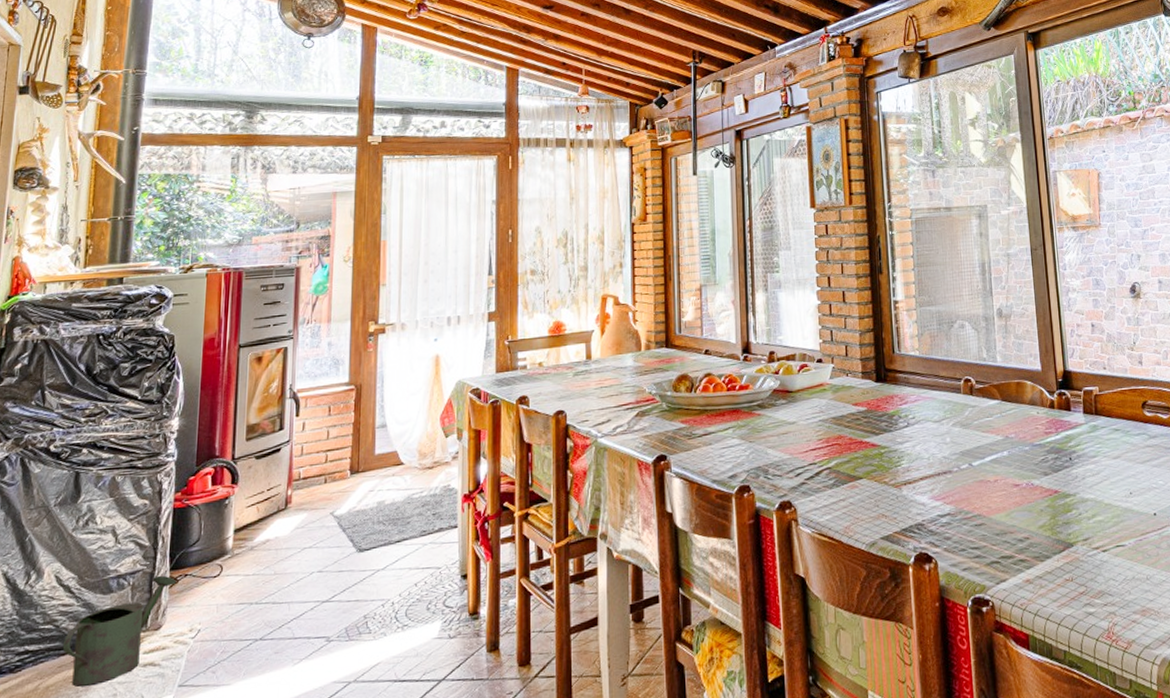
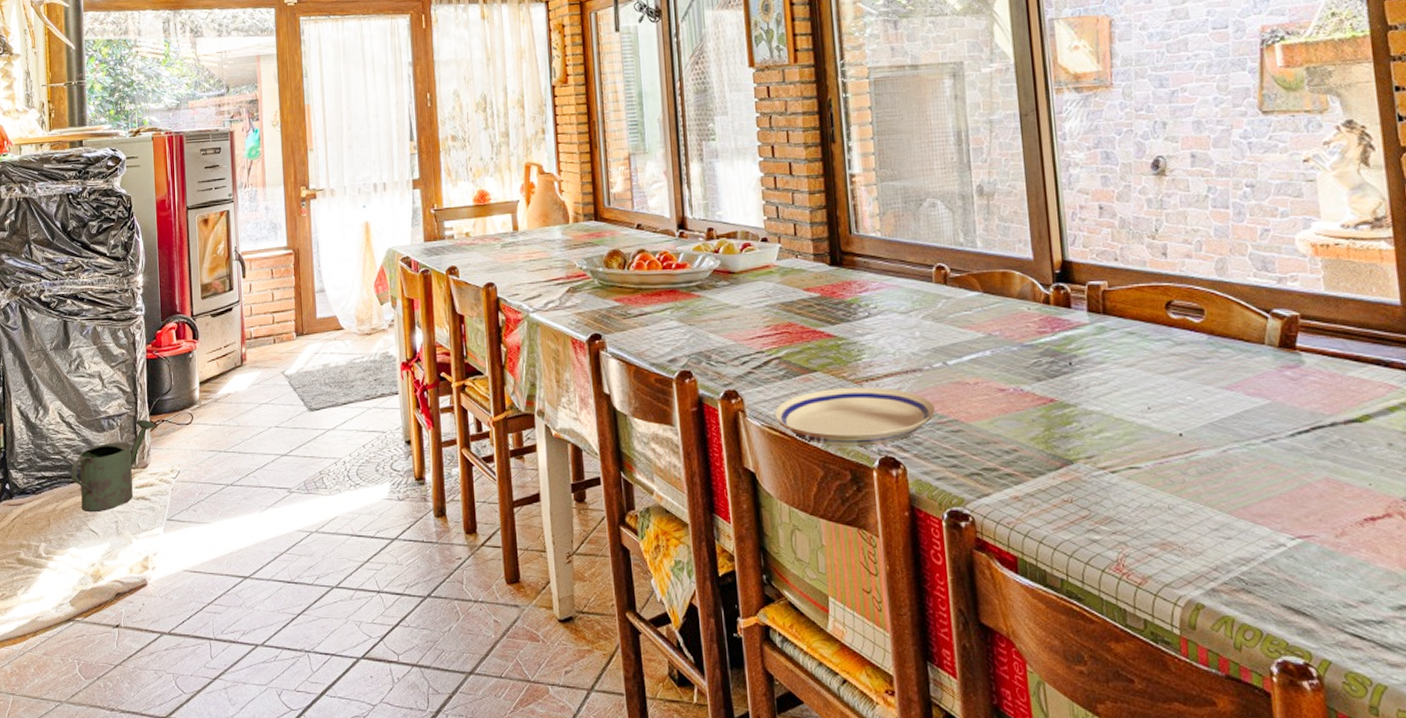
plate: none [824,489,962,547] -> present [774,387,935,446]

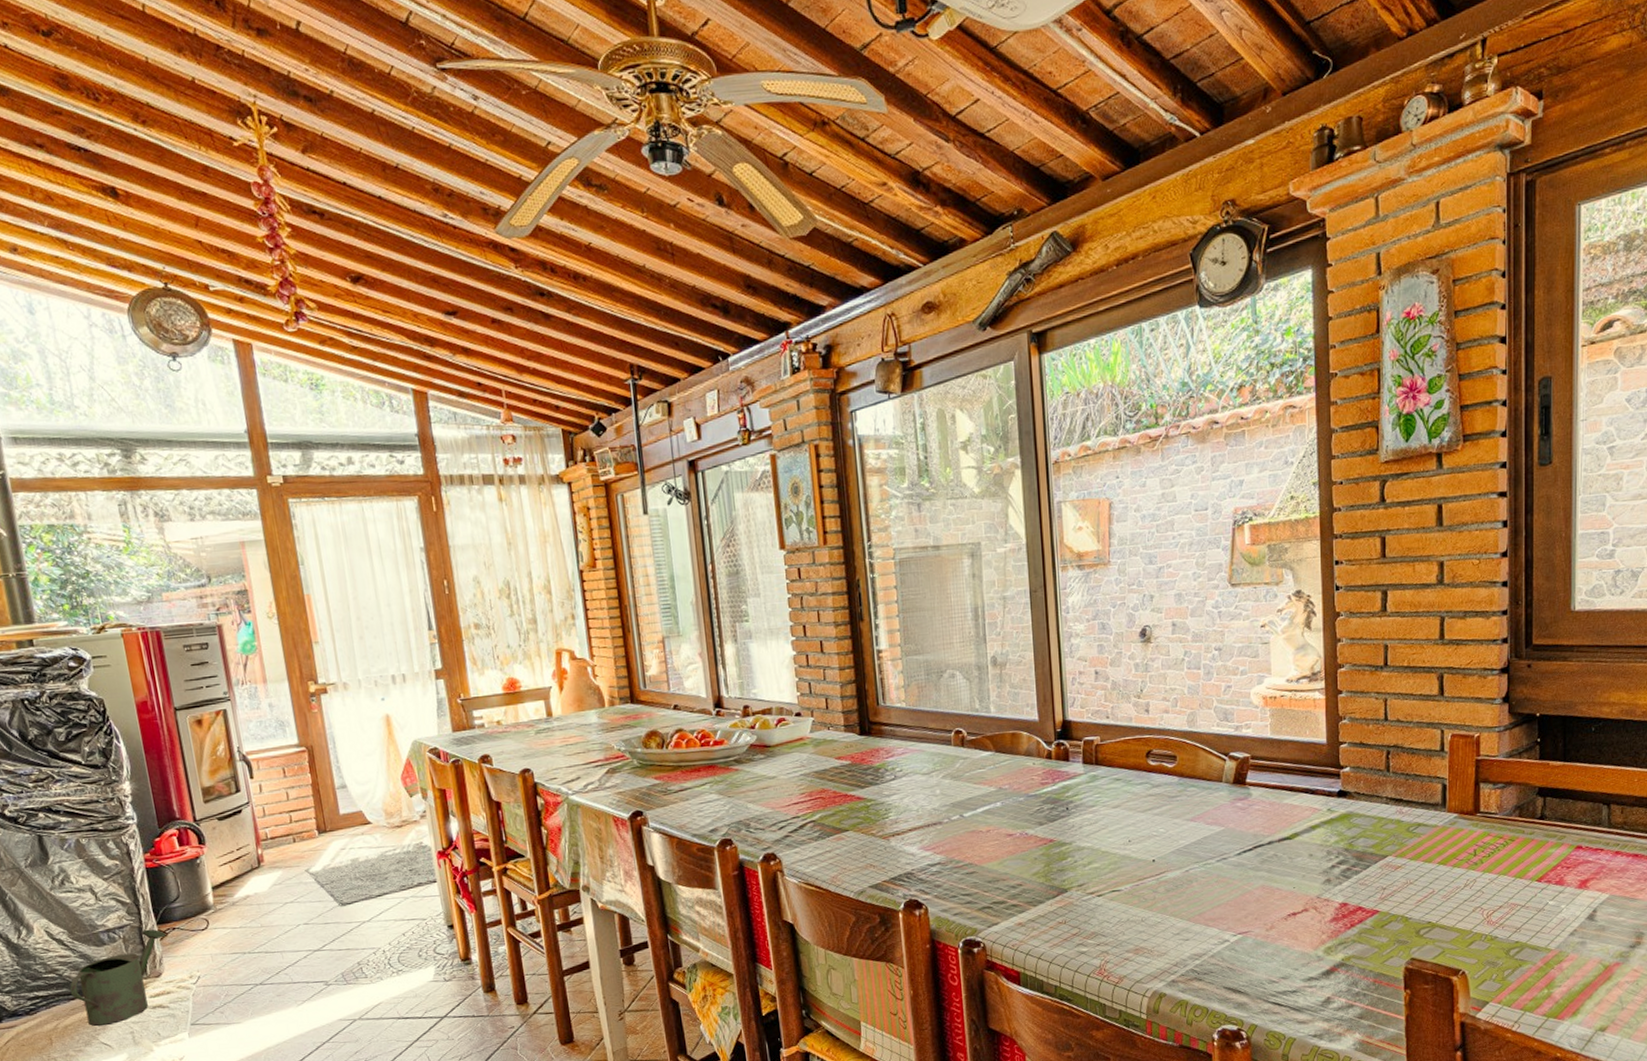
plate: present [774,387,935,446] -> none [810,840,953,895]

